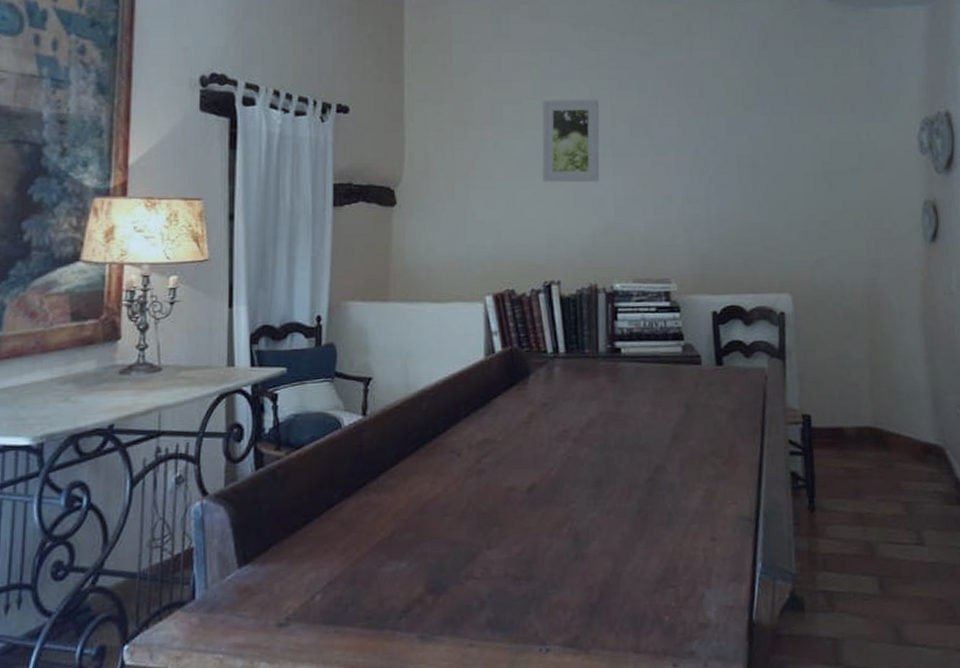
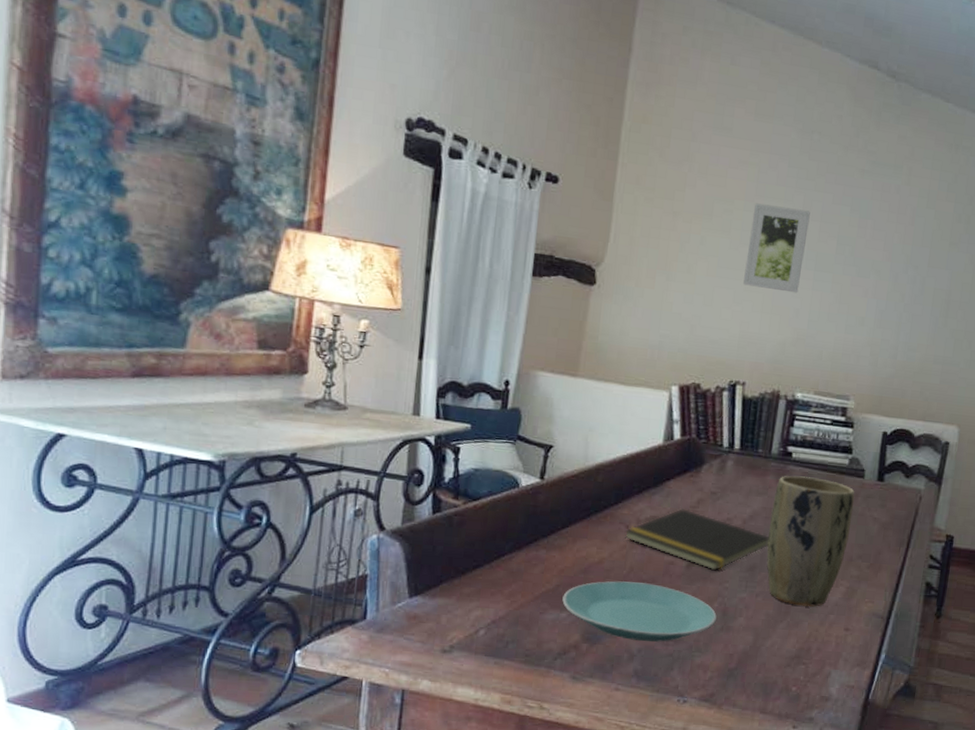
plate: none [400,515,568,585] -> present [562,581,717,642]
notepad: none [457,426,612,492] -> present [624,508,770,571]
plant pot: none [608,372,697,519] -> present [766,475,855,607]

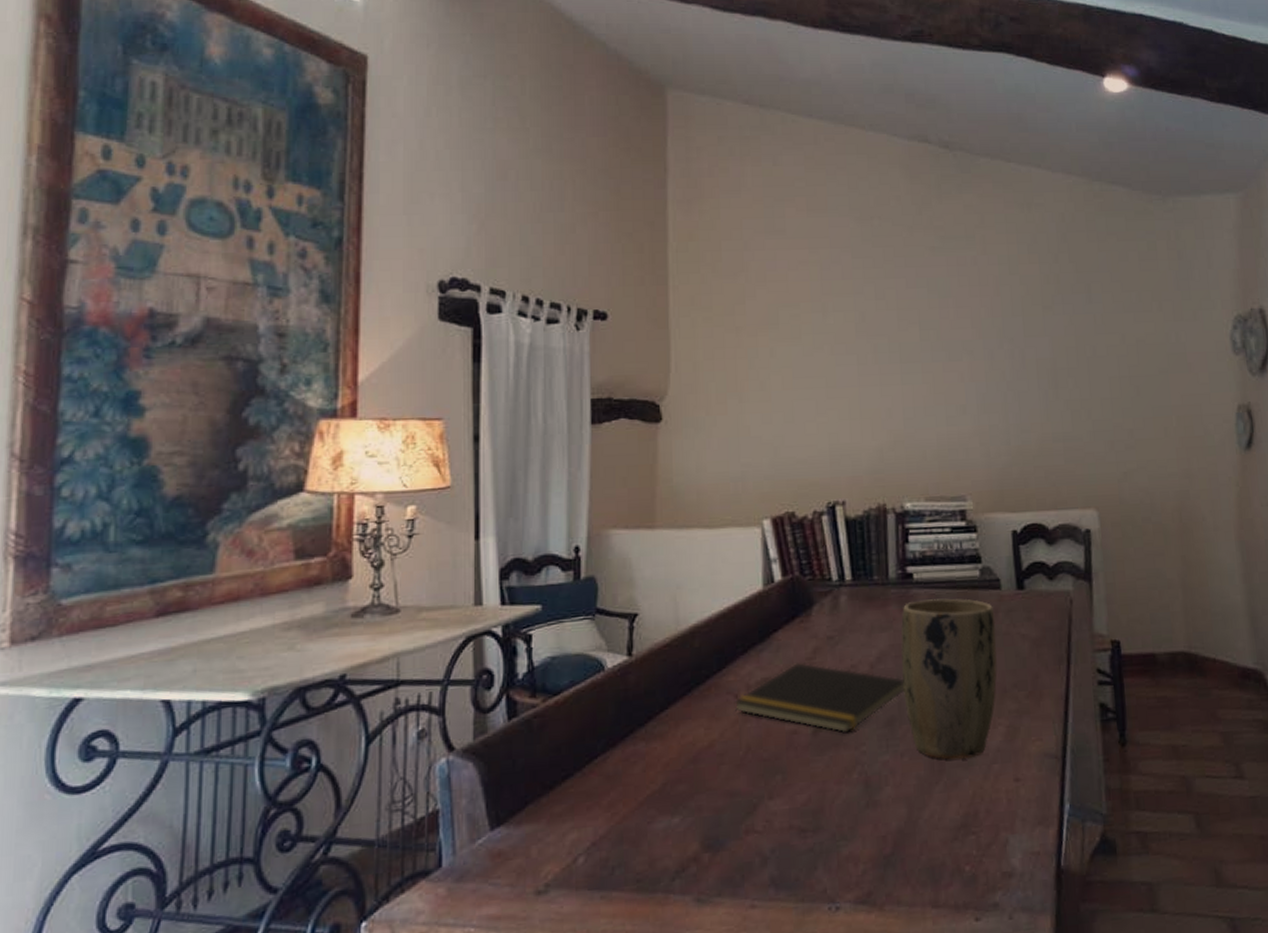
plate: present [562,581,717,642] -> none [672,762,859,839]
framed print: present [743,203,810,293] -> none [822,300,887,393]

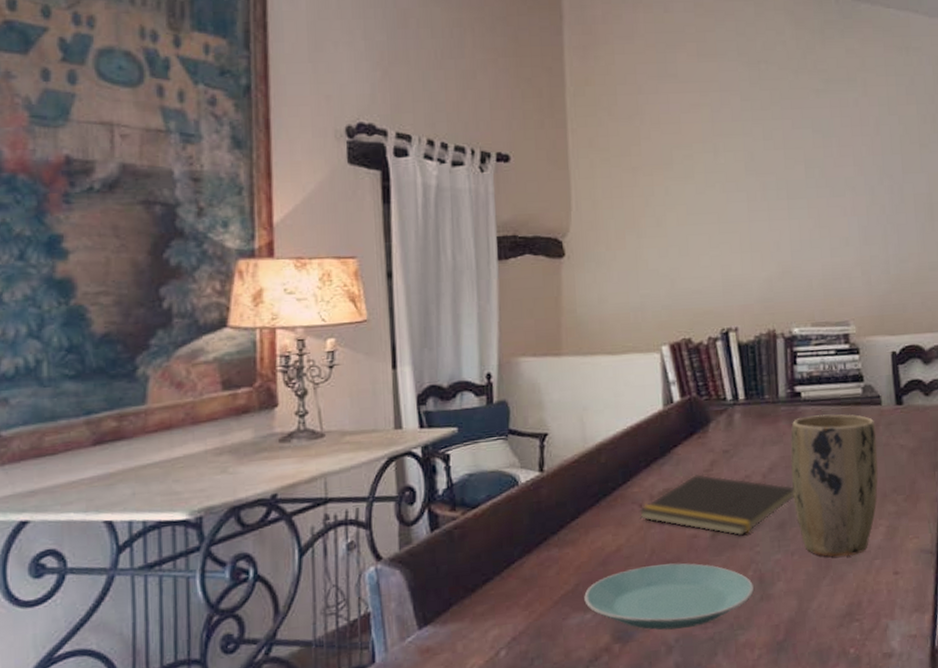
plate: none [672,762,859,839] -> present [584,562,754,630]

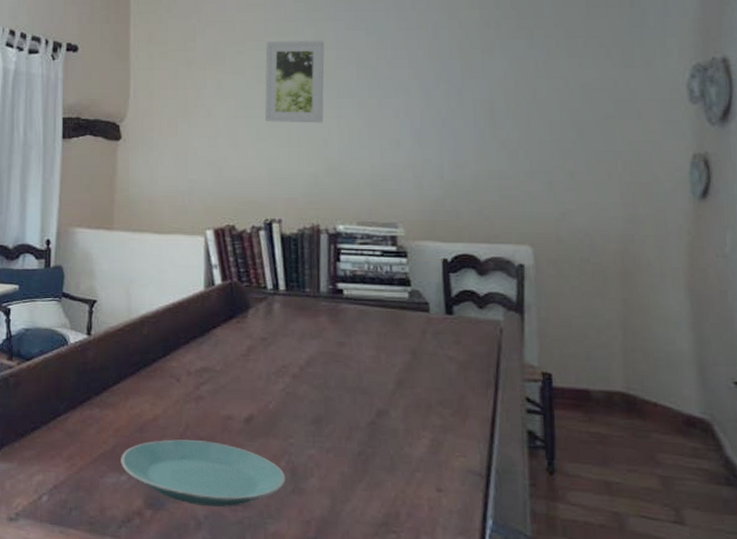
notepad: present [638,474,795,536] -> none [176,358,332,425]
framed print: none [714,140,775,228] -> present [265,41,325,123]
plant pot: present [790,414,878,557] -> none [329,314,423,463]

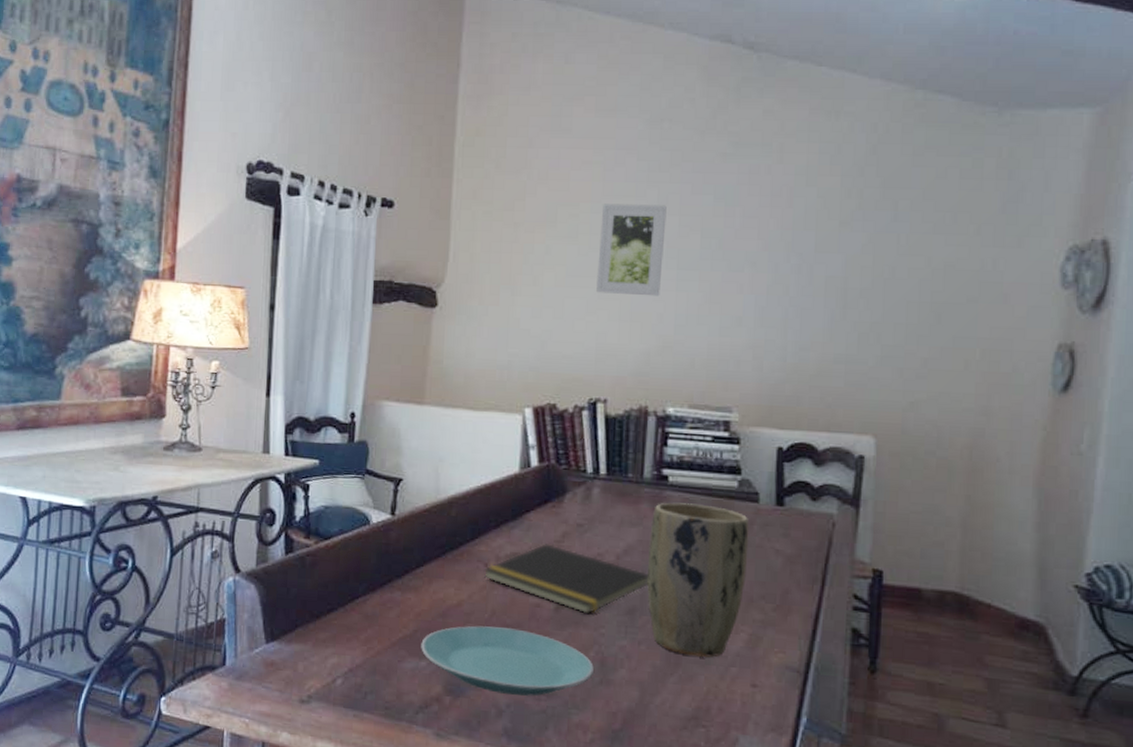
notepad: none [176,358,332,425] -> present [483,543,649,615]
plant pot: none [329,314,423,463] -> present [646,502,750,657]

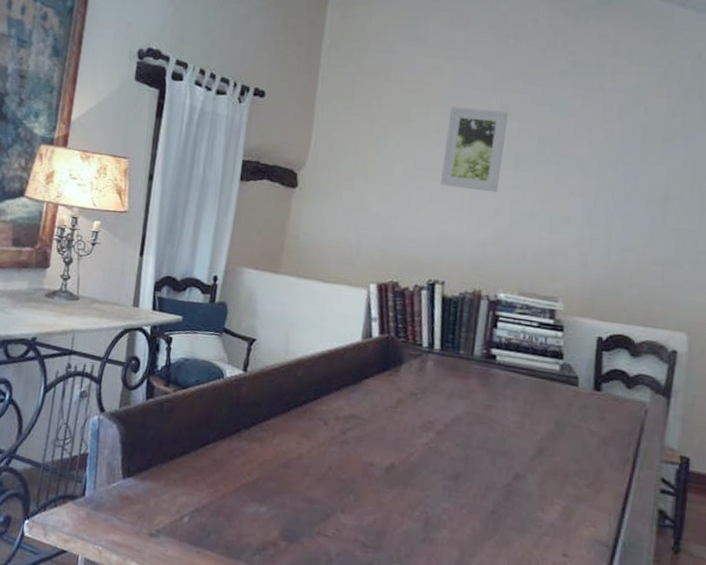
plate: present [421,625,594,696] -> none [262,478,418,548]
notepad: present [483,543,649,615] -> none [323,408,474,477]
plant pot: present [646,502,750,657] -> none [470,379,569,526]

